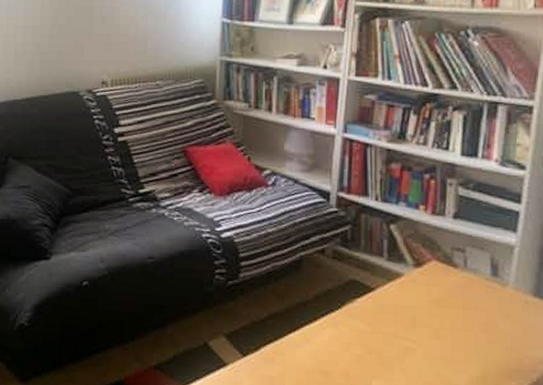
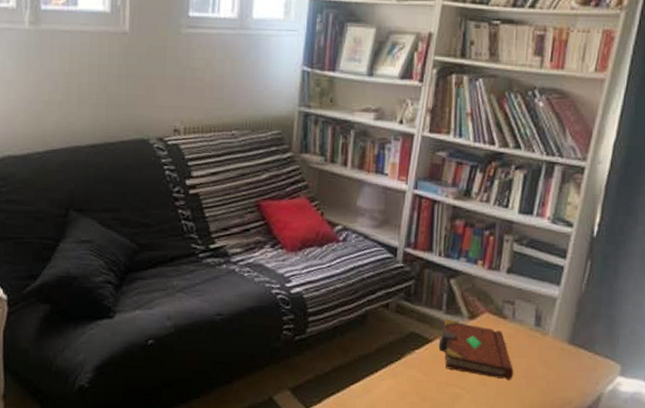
book: none [382,265,472,334] -> present [438,318,514,380]

